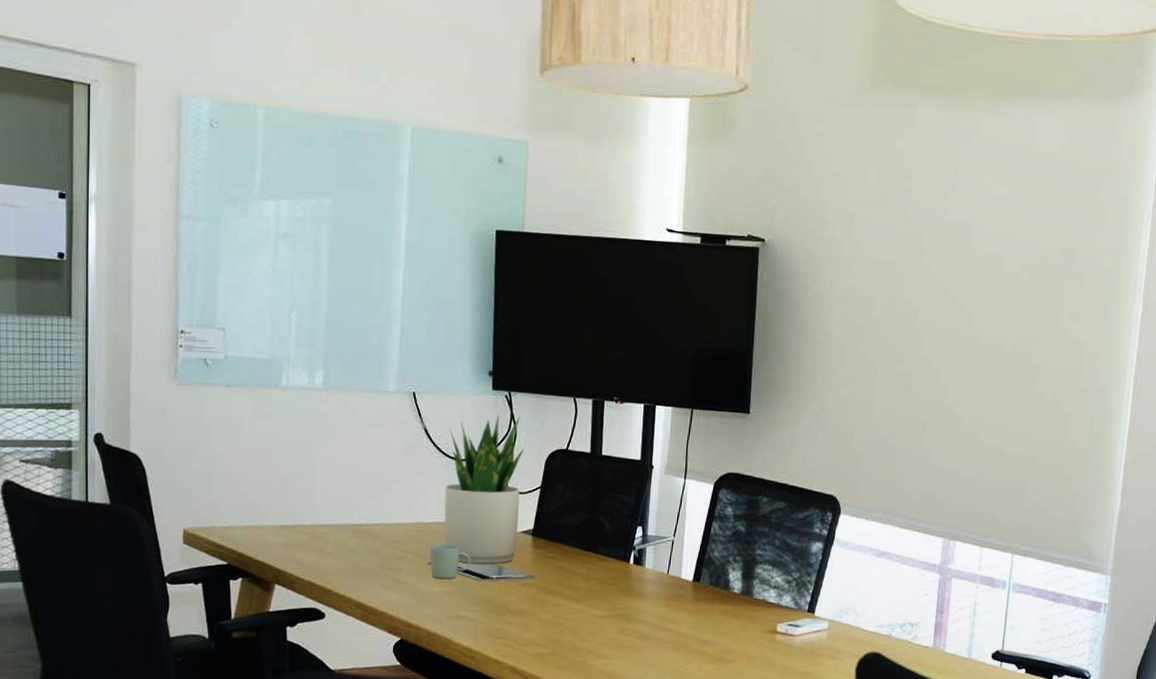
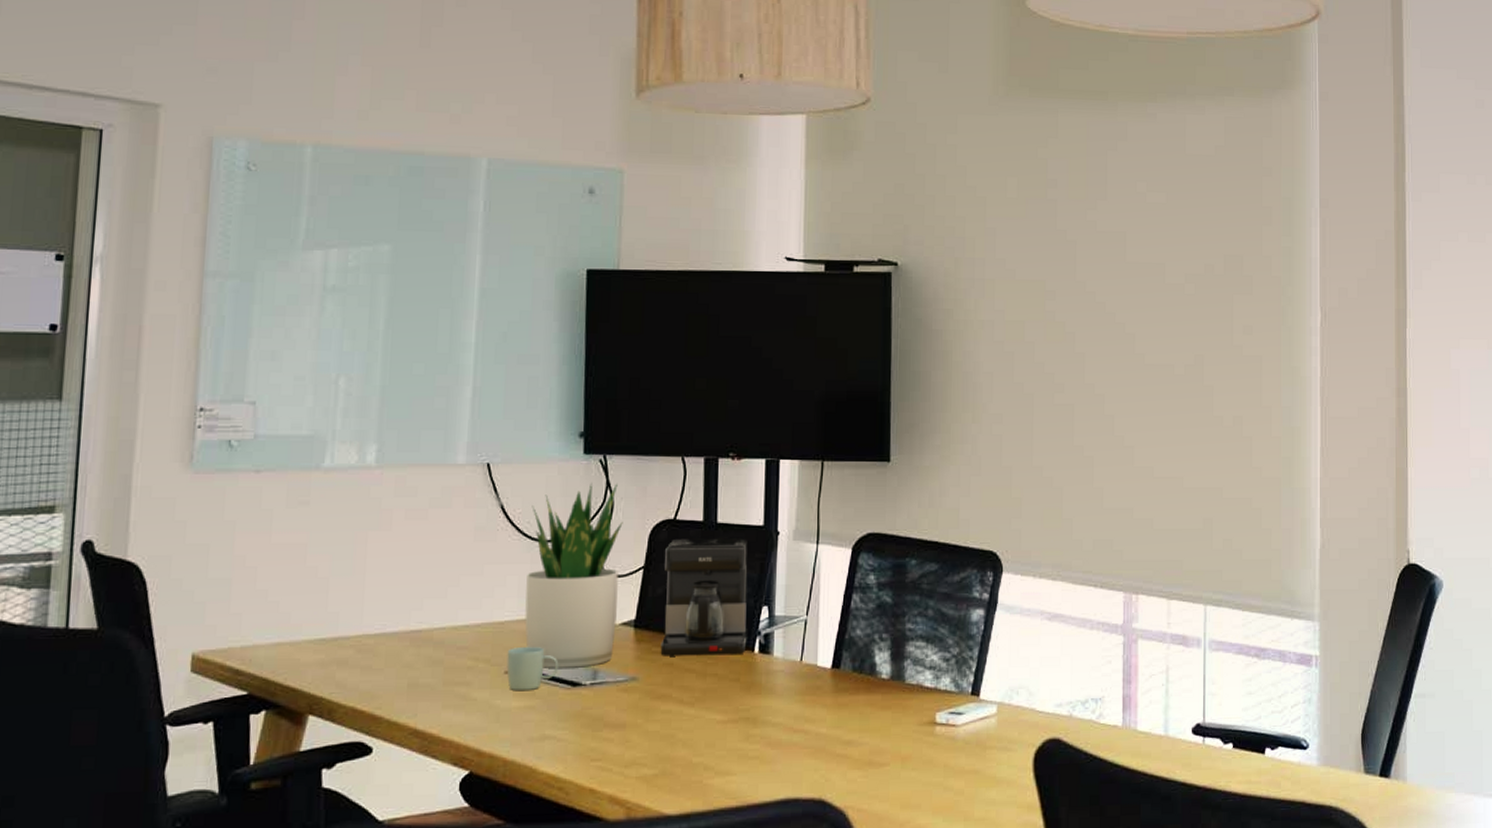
coffee maker: none [553,466,628,564] -> present [660,538,749,656]

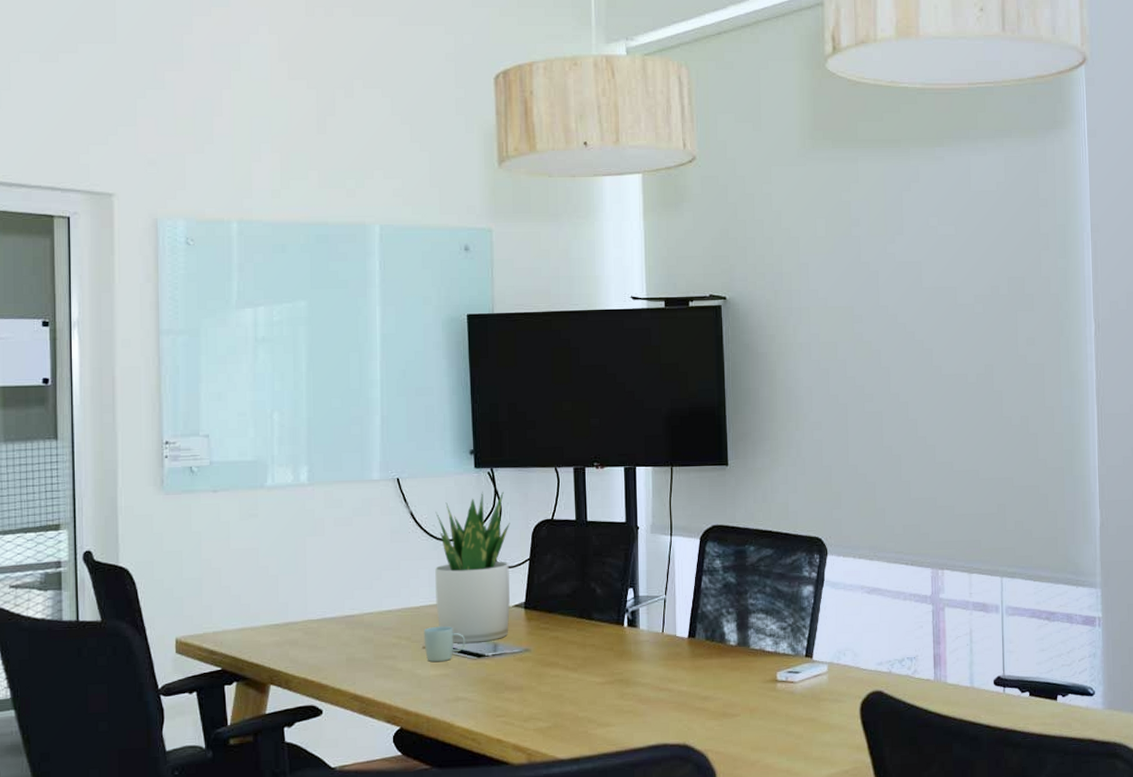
coffee maker: present [660,538,749,656] -> none [546,533,617,631]

